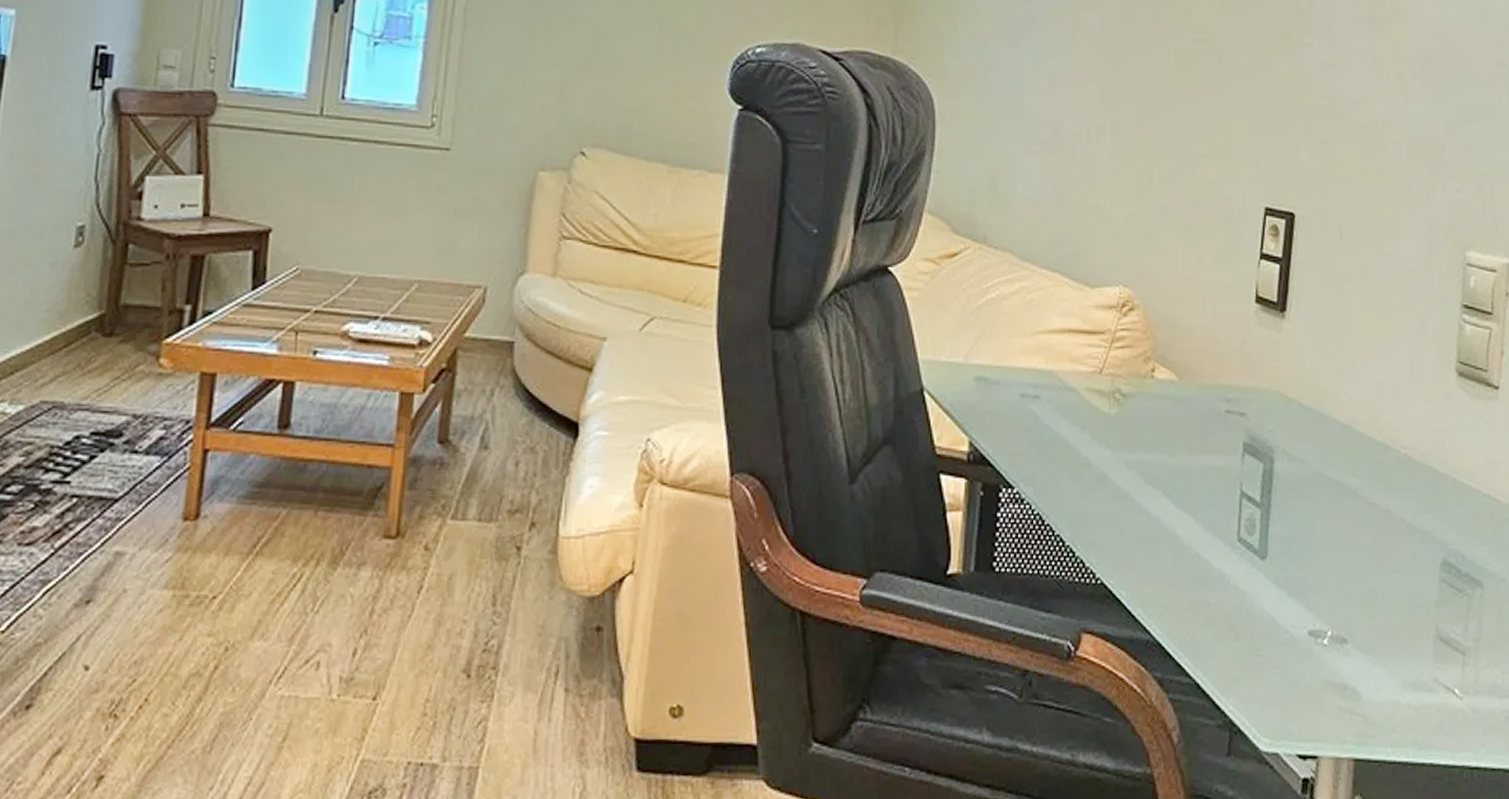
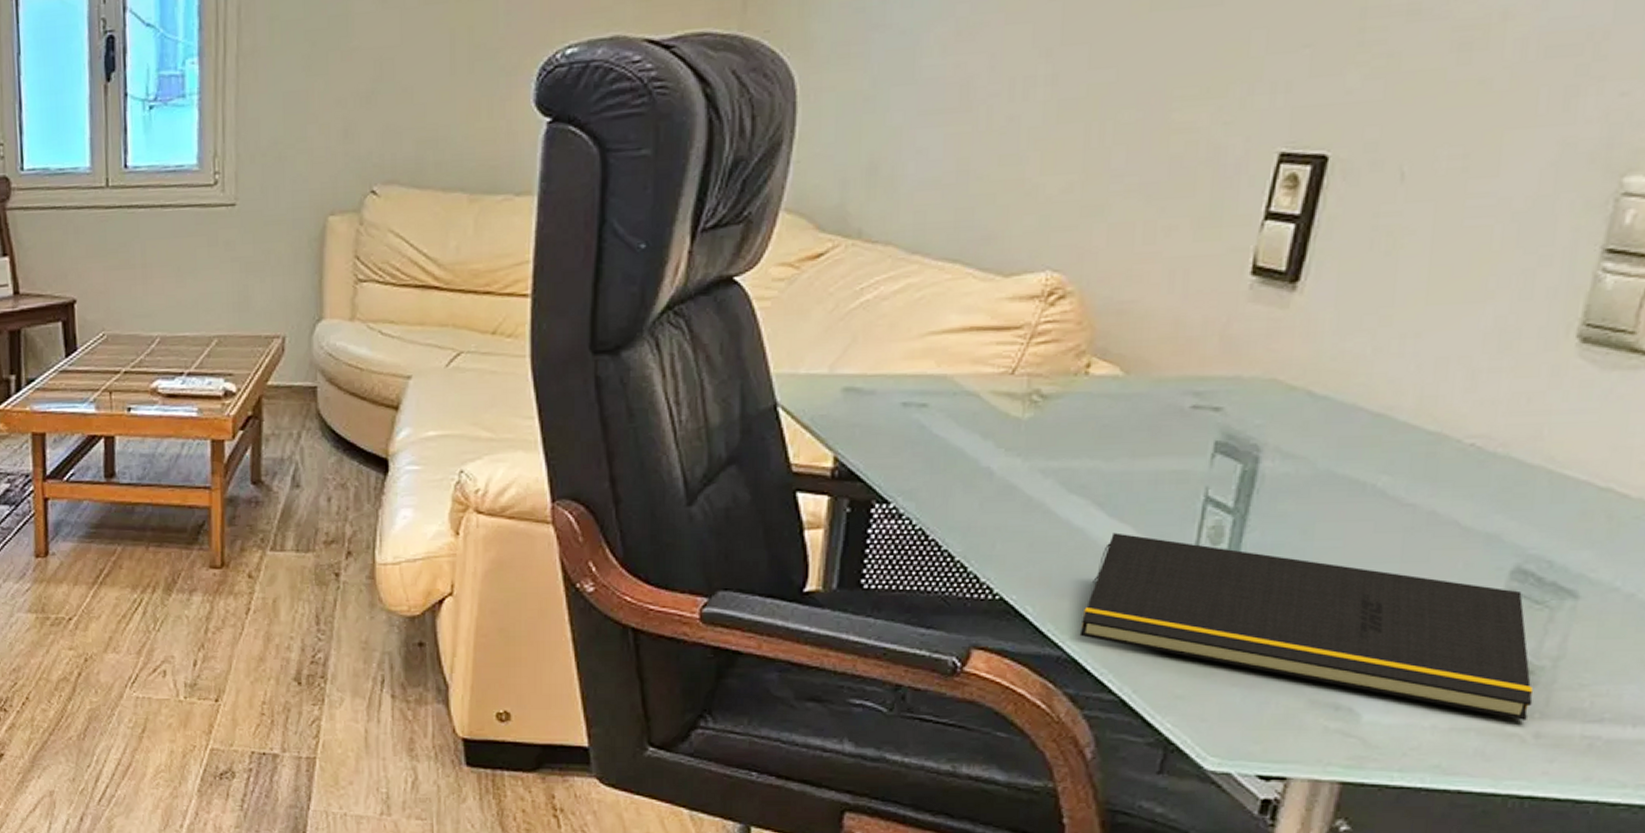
notepad: none [1161,522,1468,696] -> present [1079,532,1534,720]

